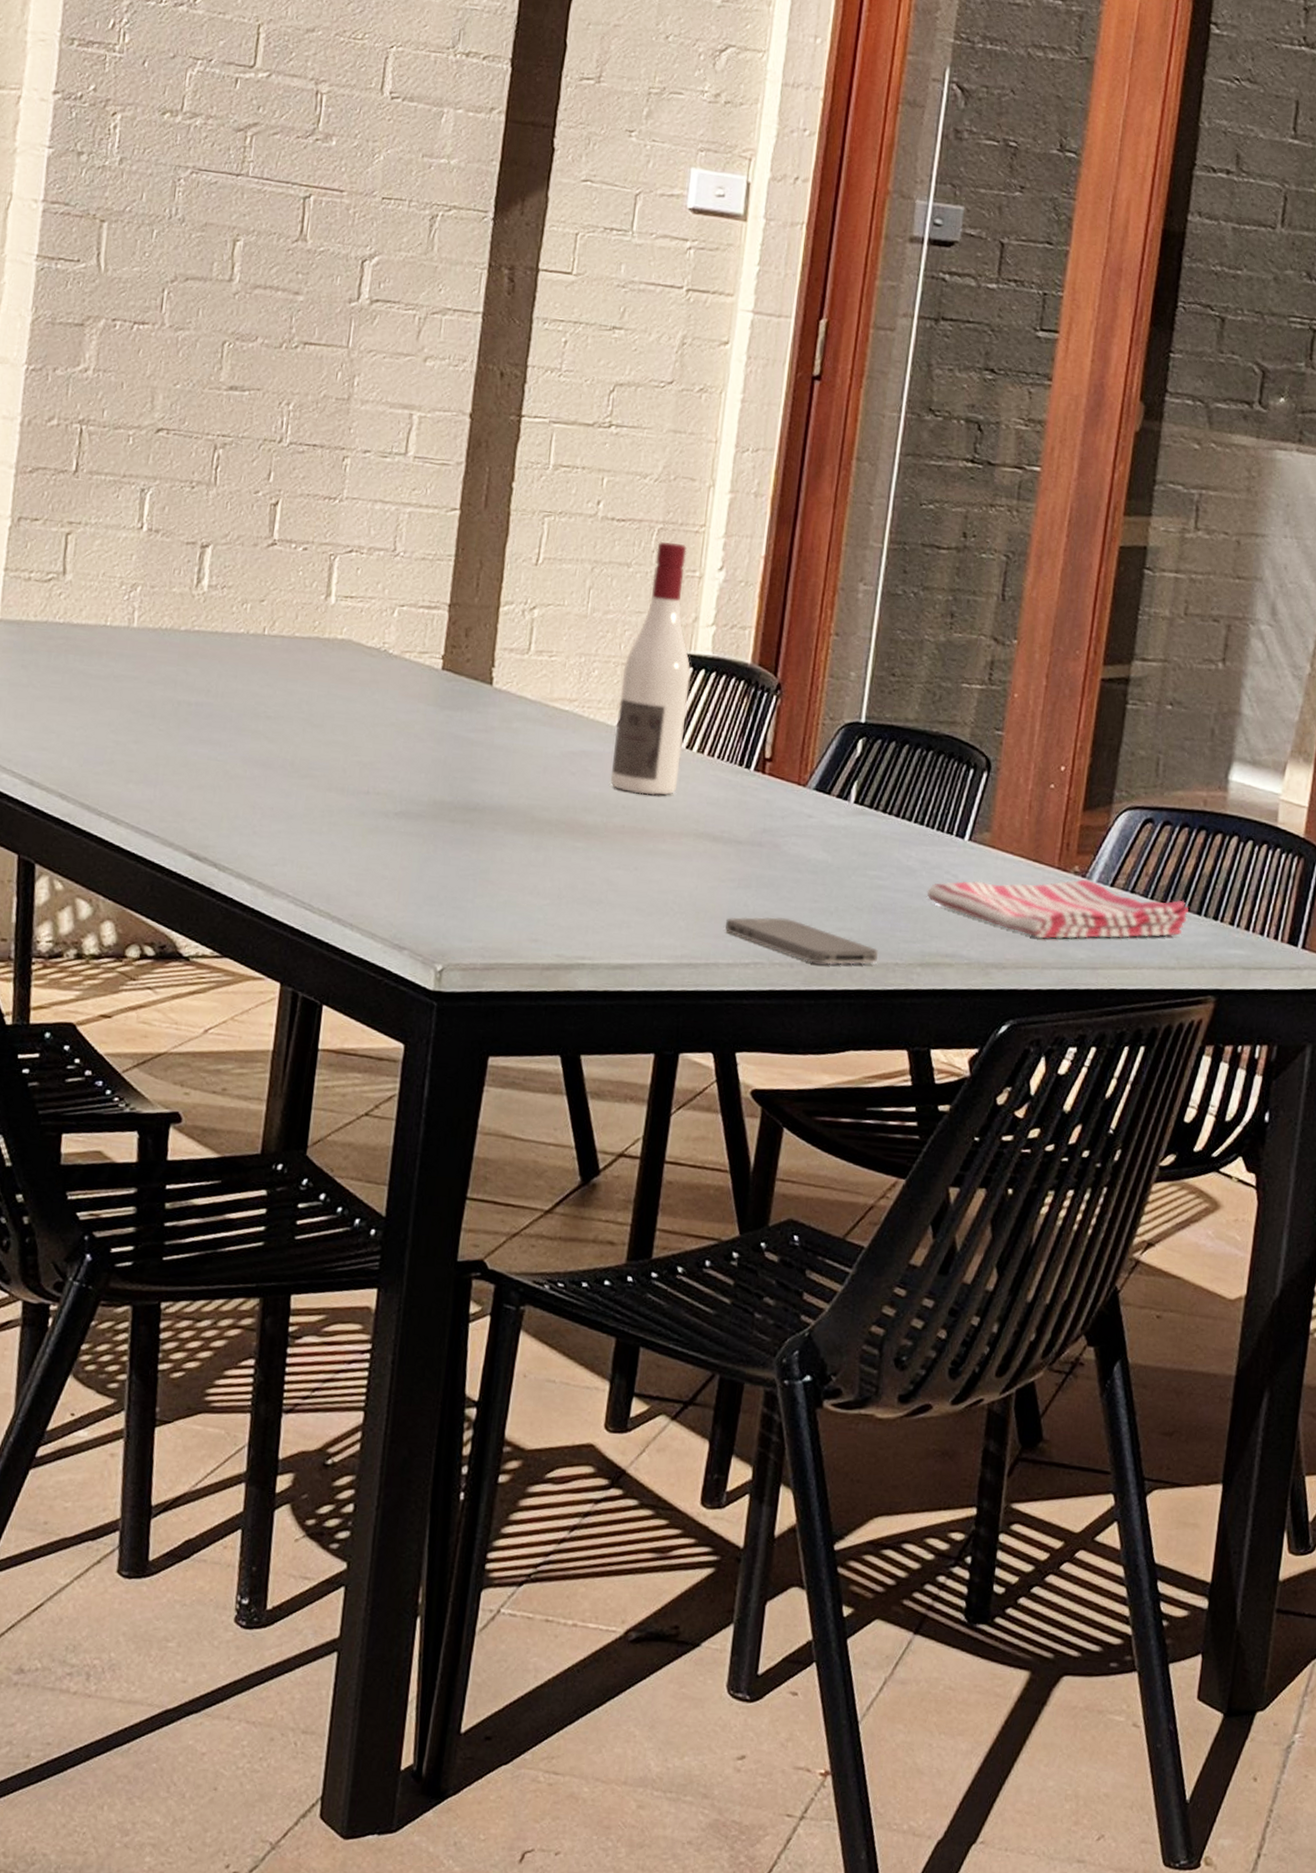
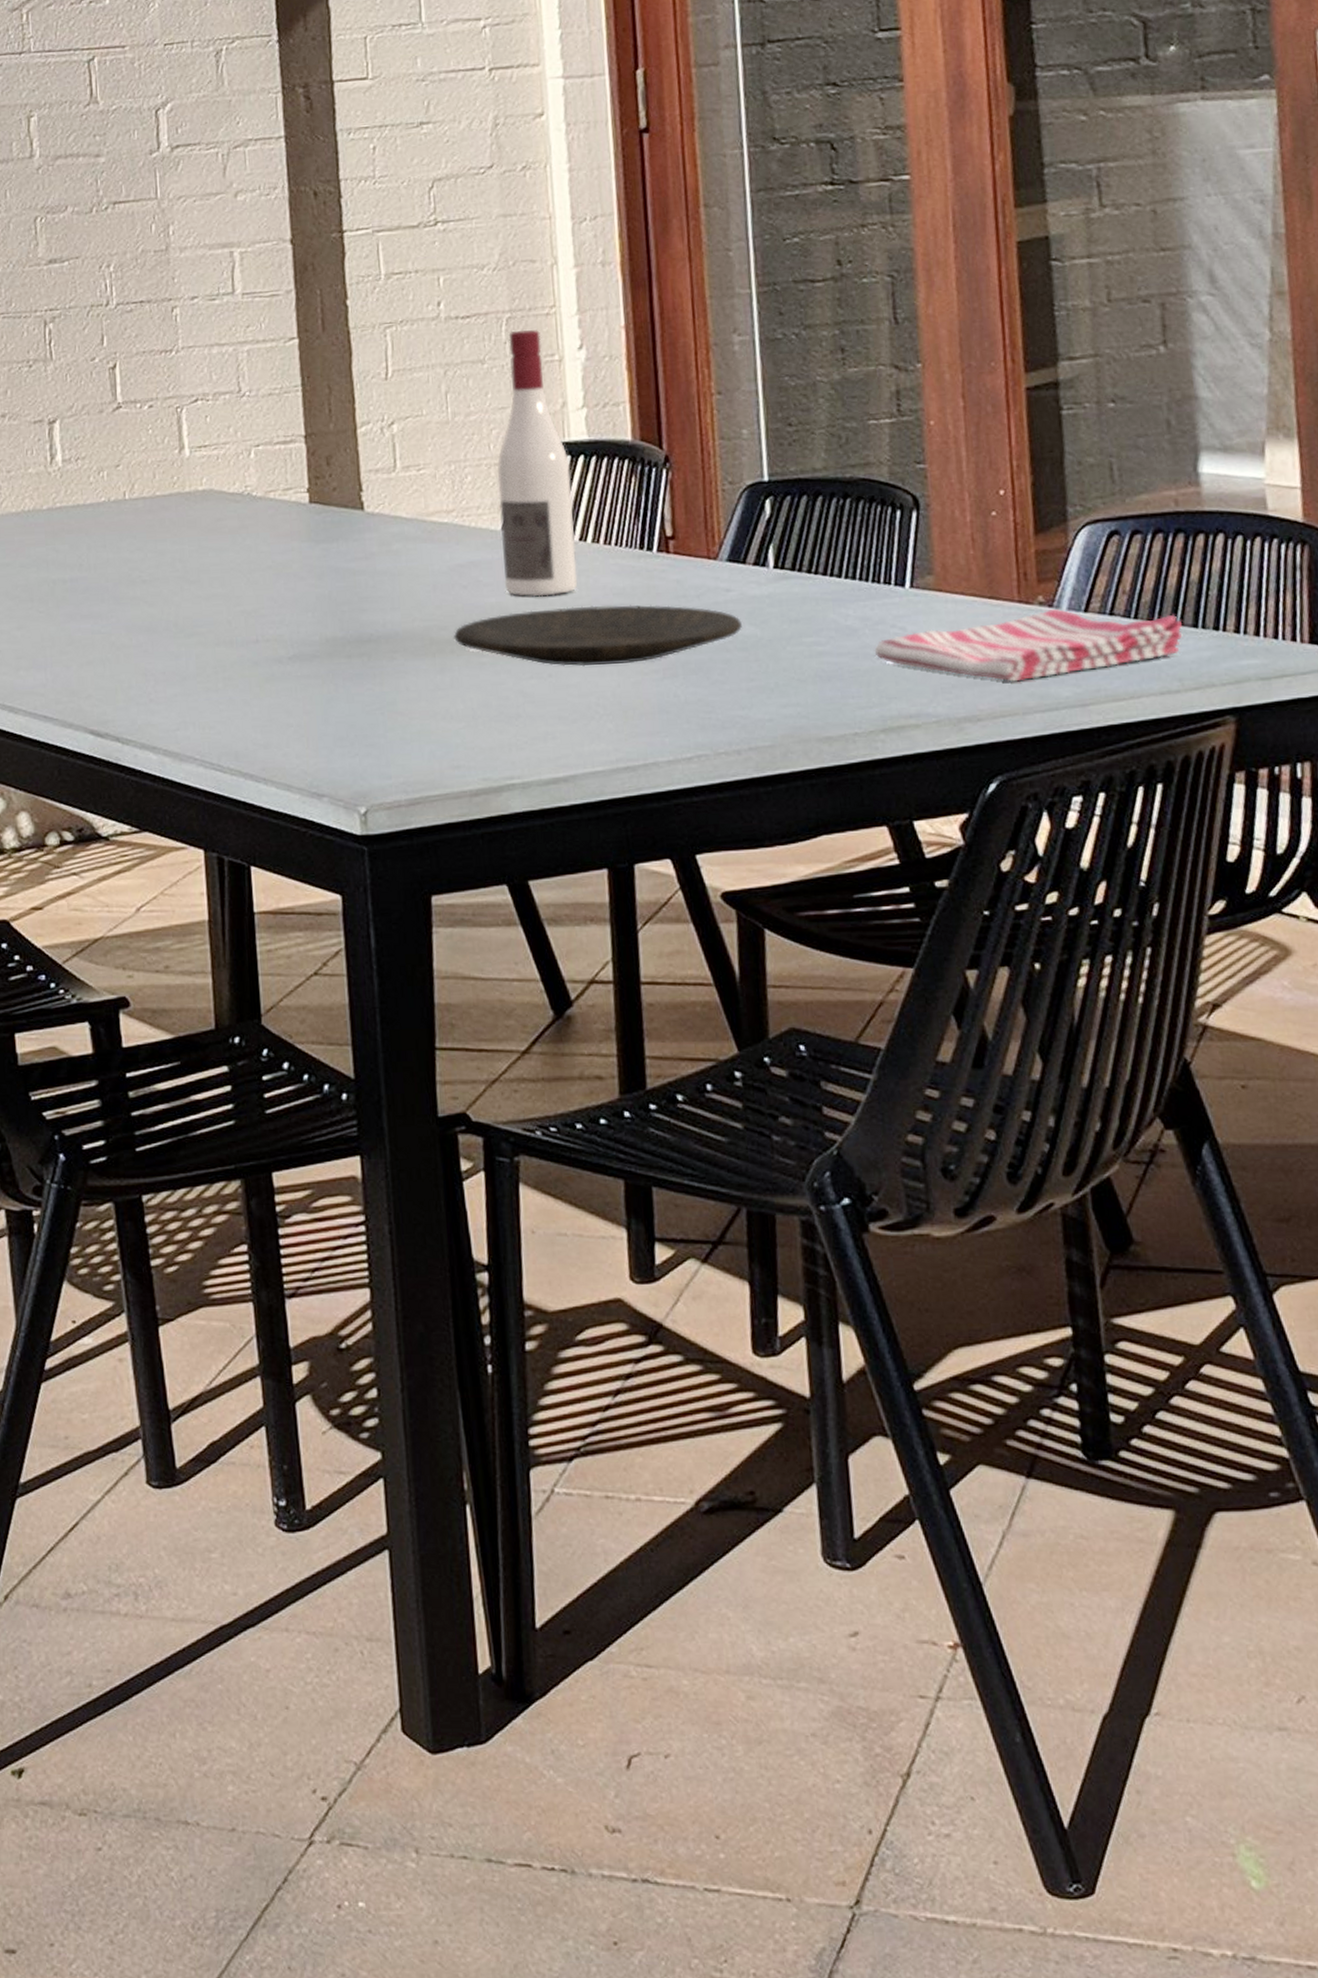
plate: none [554,805,817,869] -> present [454,605,742,667]
smartphone: present [724,917,878,965] -> none [657,703,833,747]

